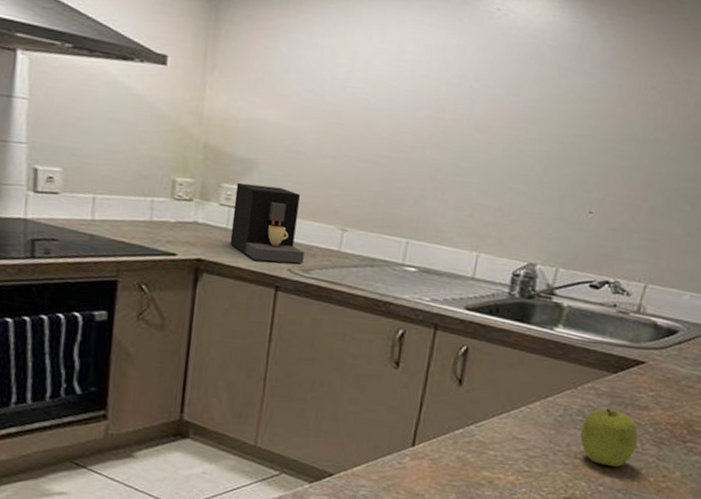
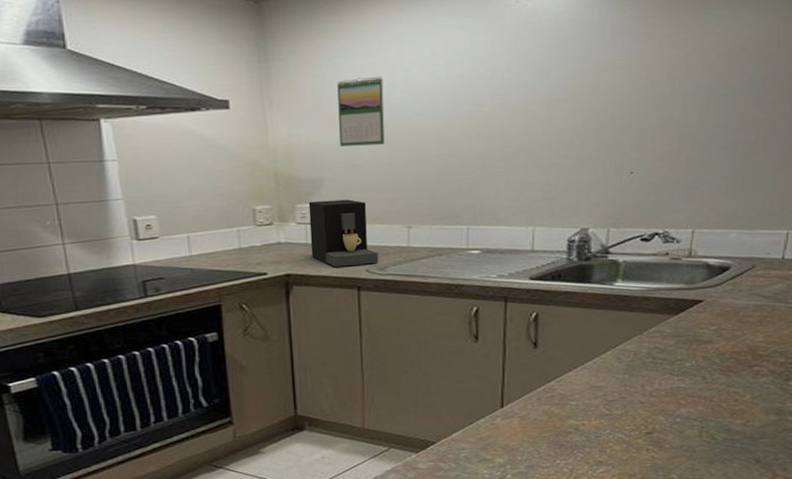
calendar: none [283,57,342,135] -> present [337,76,385,146]
fruit: present [580,408,638,467] -> none [652,347,706,399]

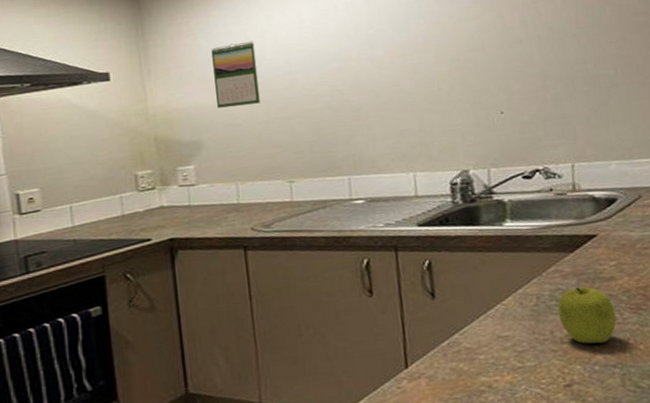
coffee maker: present [308,199,378,267] -> none [189,158,263,228]
fruit: none [652,347,706,399] -> present [557,286,617,344]

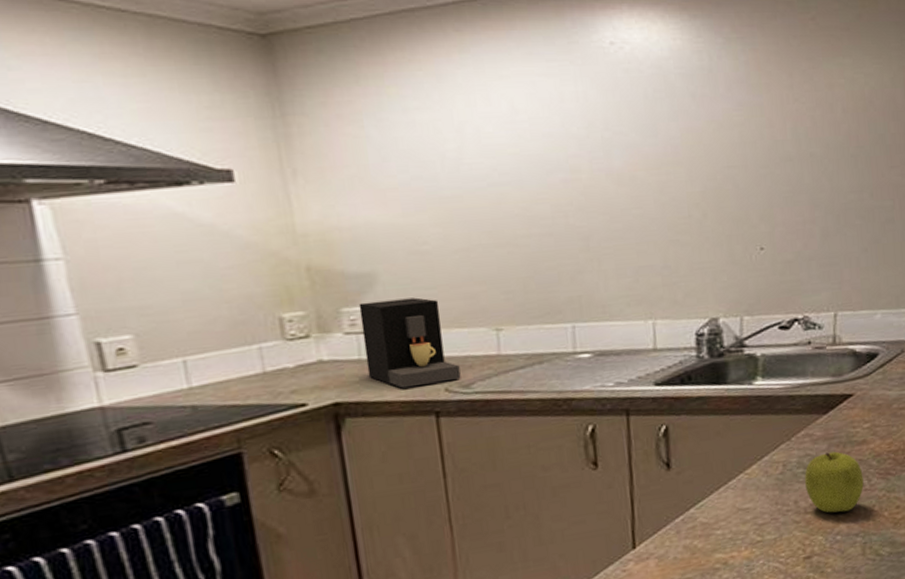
coffee maker: none [189,158,263,228] -> present [358,297,461,389]
calendar: present [211,41,260,108] -> none [386,135,457,229]

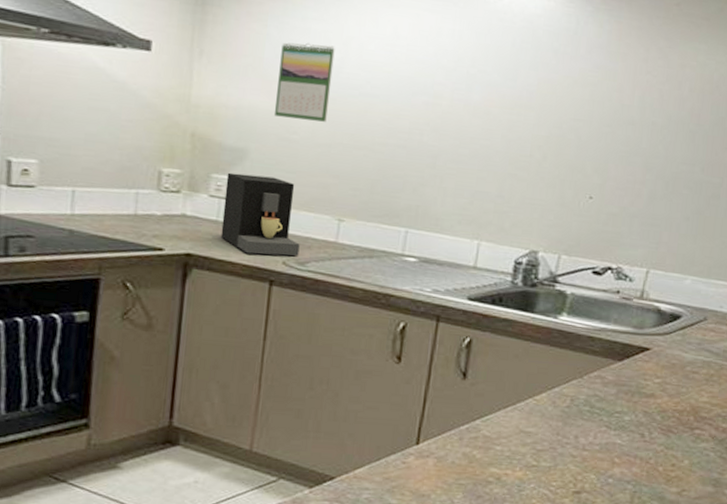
calendar: none [386,135,457,229] -> present [275,42,335,122]
fruit: present [804,451,864,513] -> none [587,397,646,458]

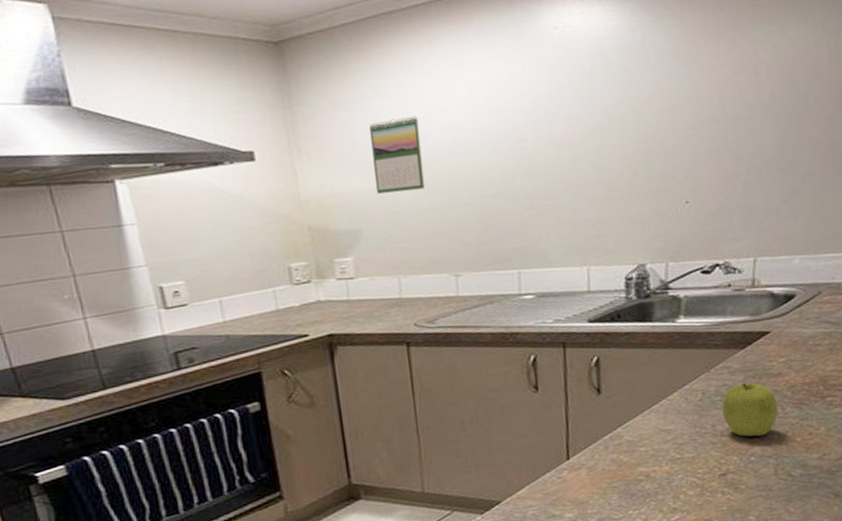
coffee maker: present [220,172,300,256] -> none [347,249,427,323]
fruit: none [587,397,646,458] -> present [721,382,778,437]

